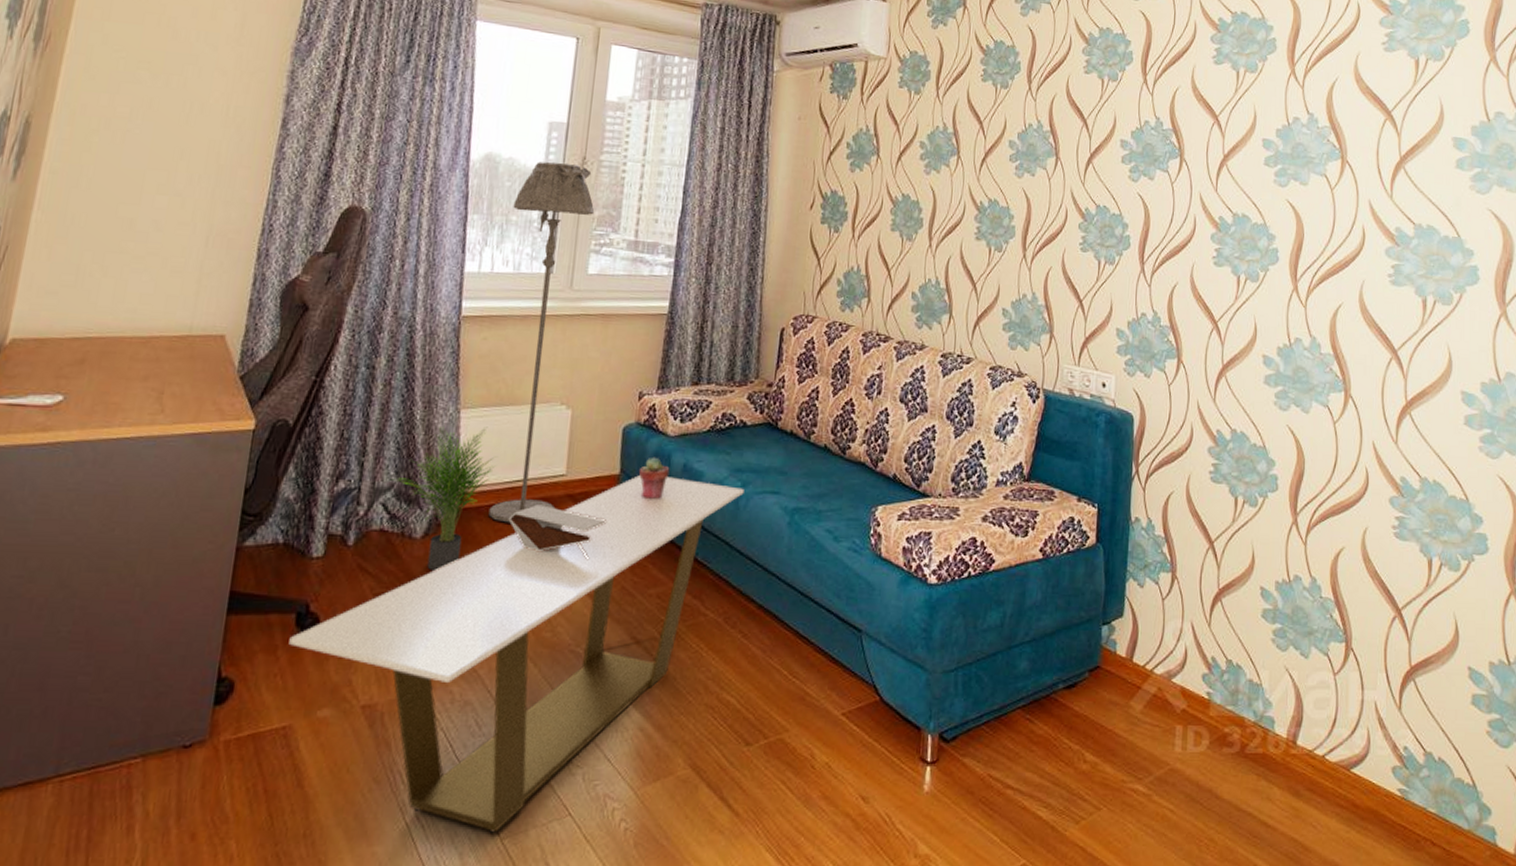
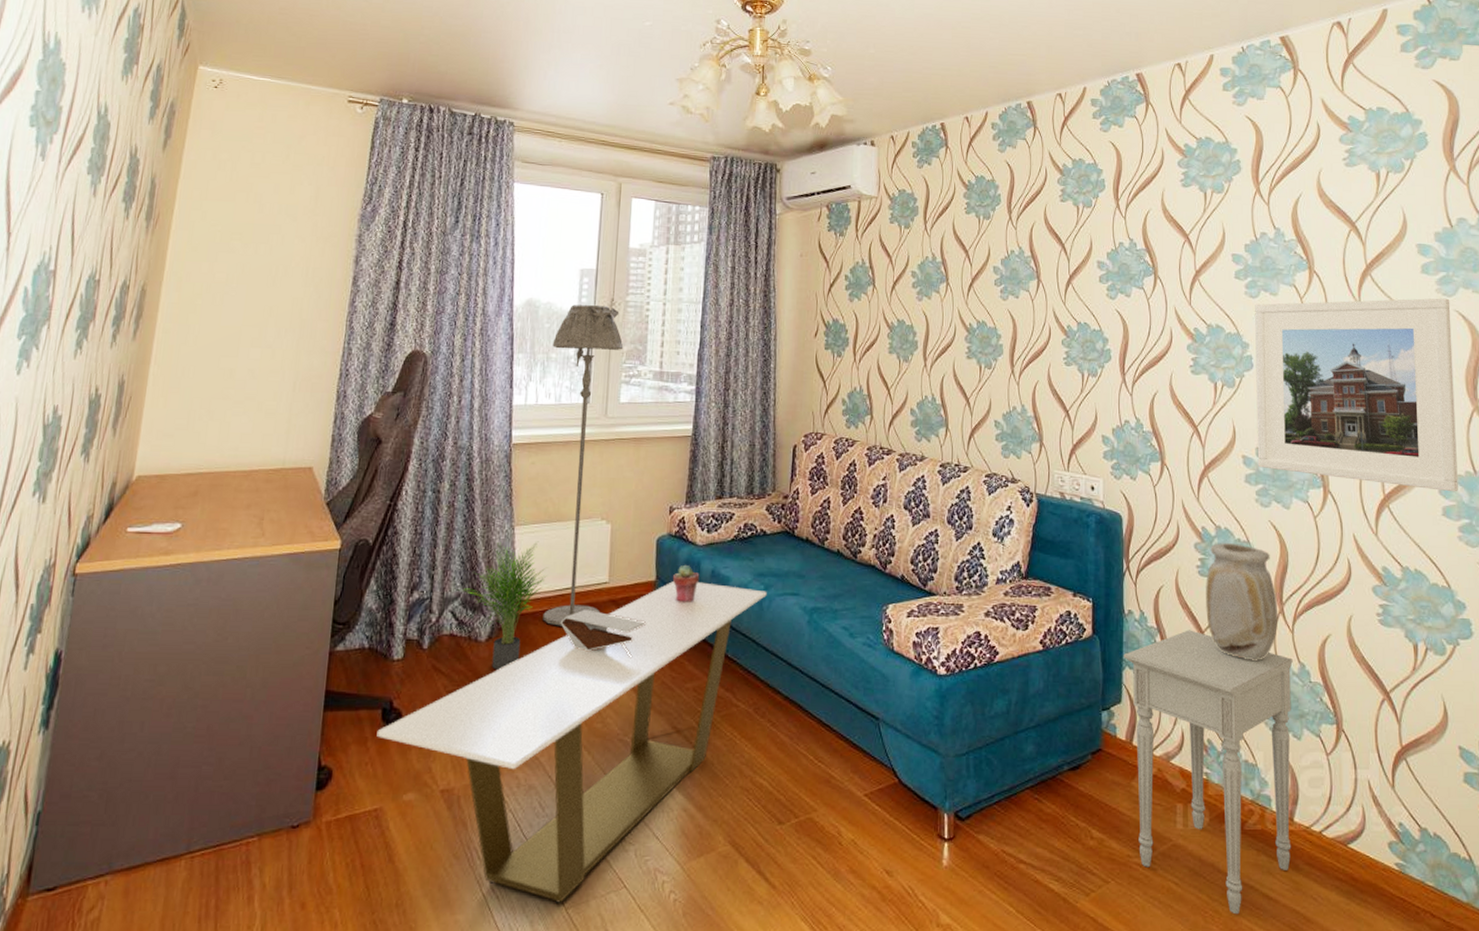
nightstand: none [1127,539,1304,843] -> present [1123,630,1293,915]
vase: none [1217,447,1292,574] -> present [1206,543,1278,660]
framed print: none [1278,193,1483,400] -> present [1255,298,1458,492]

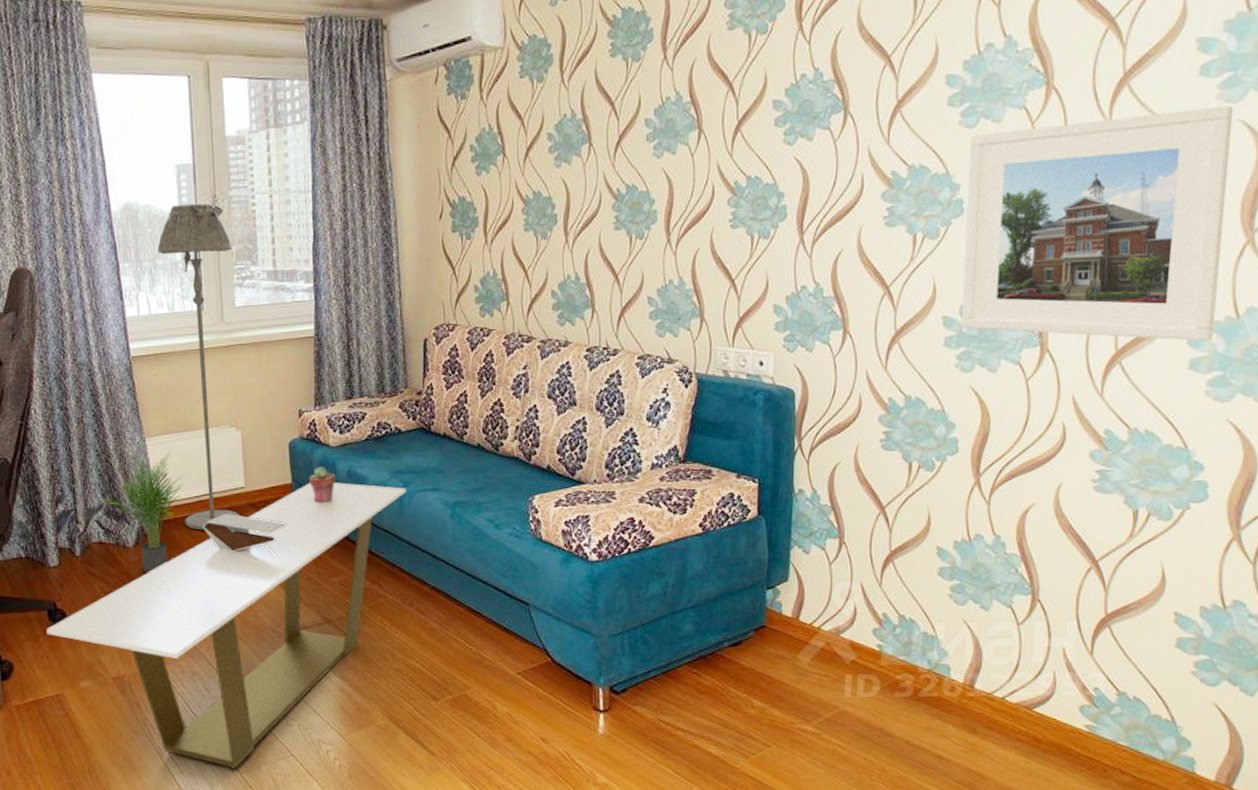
nightstand: present [1123,630,1293,915] -> none [792,506,987,773]
vase: present [1206,543,1278,660] -> none [888,413,973,534]

